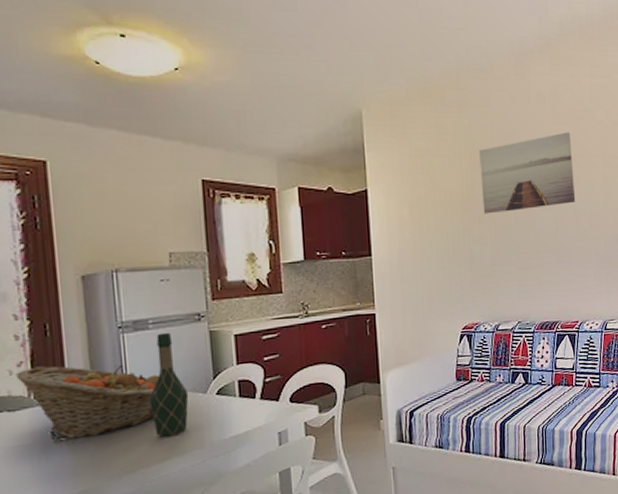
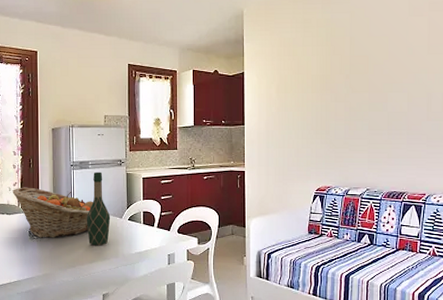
wall art: present [479,132,576,214] -> none [339,22,429,94]

